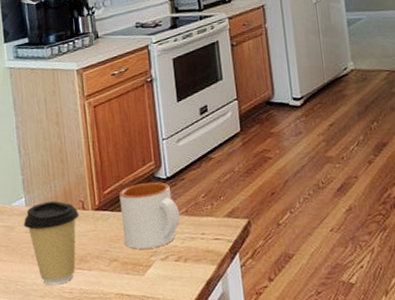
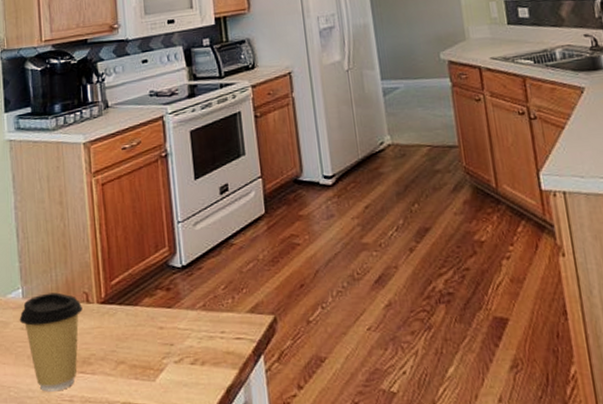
mug: present [119,182,180,249] -> none [128,271,197,350]

